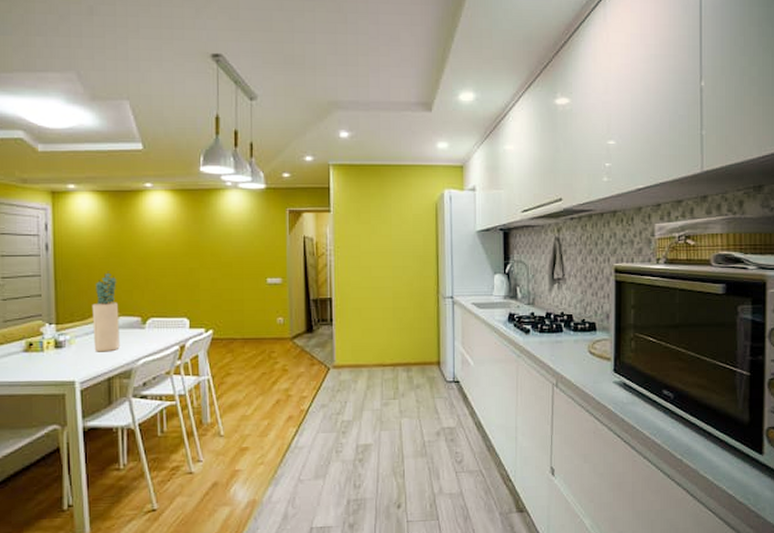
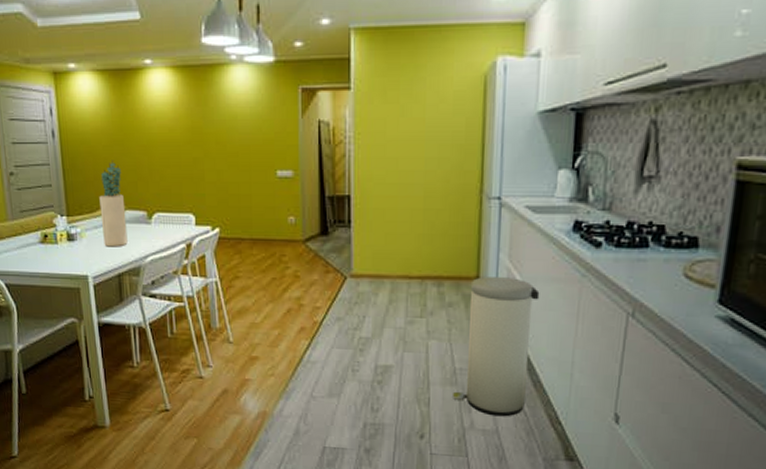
pedal bin: none [424,361,487,480] -> present [453,277,540,417]

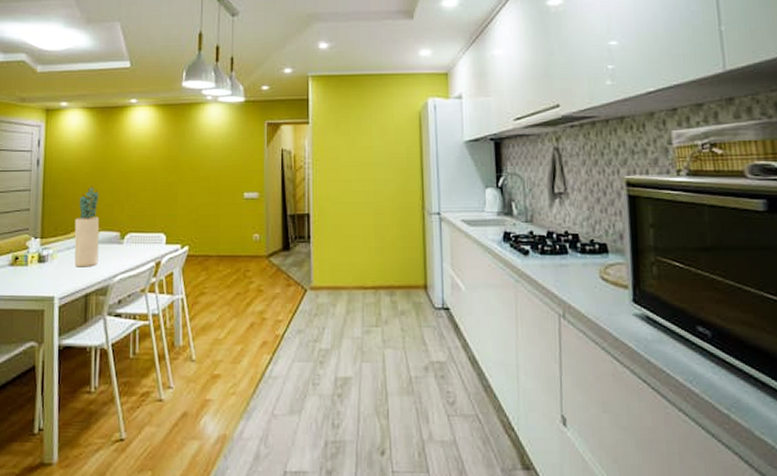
pedal bin: present [453,277,540,417] -> none [410,285,481,426]

